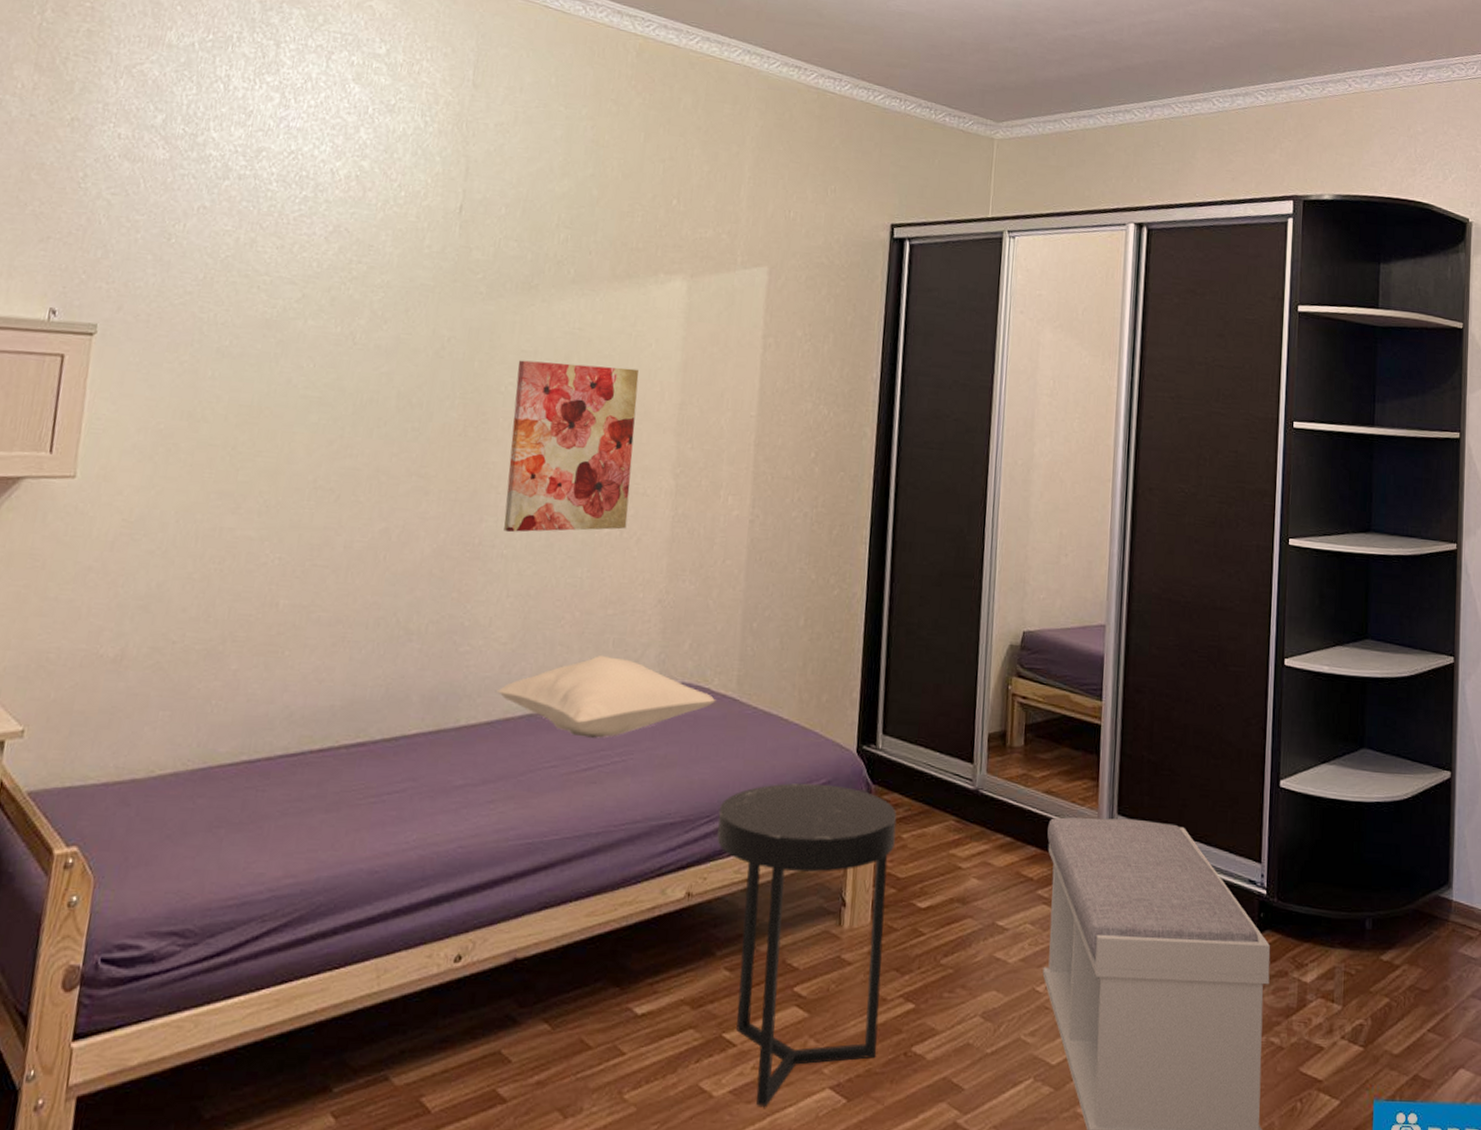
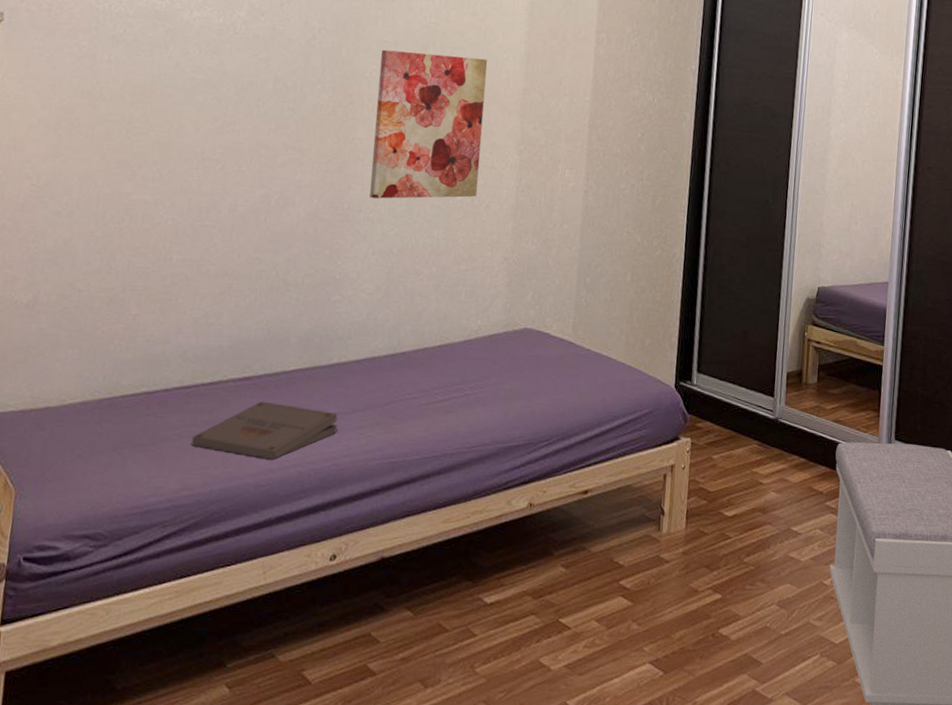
pizza box: none [296,771,466,841] -> present [191,401,338,460]
cushion: present [495,654,716,738] -> none [363,304,555,375]
side table: present [717,783,897,1106] -> none [555,412,708,678]

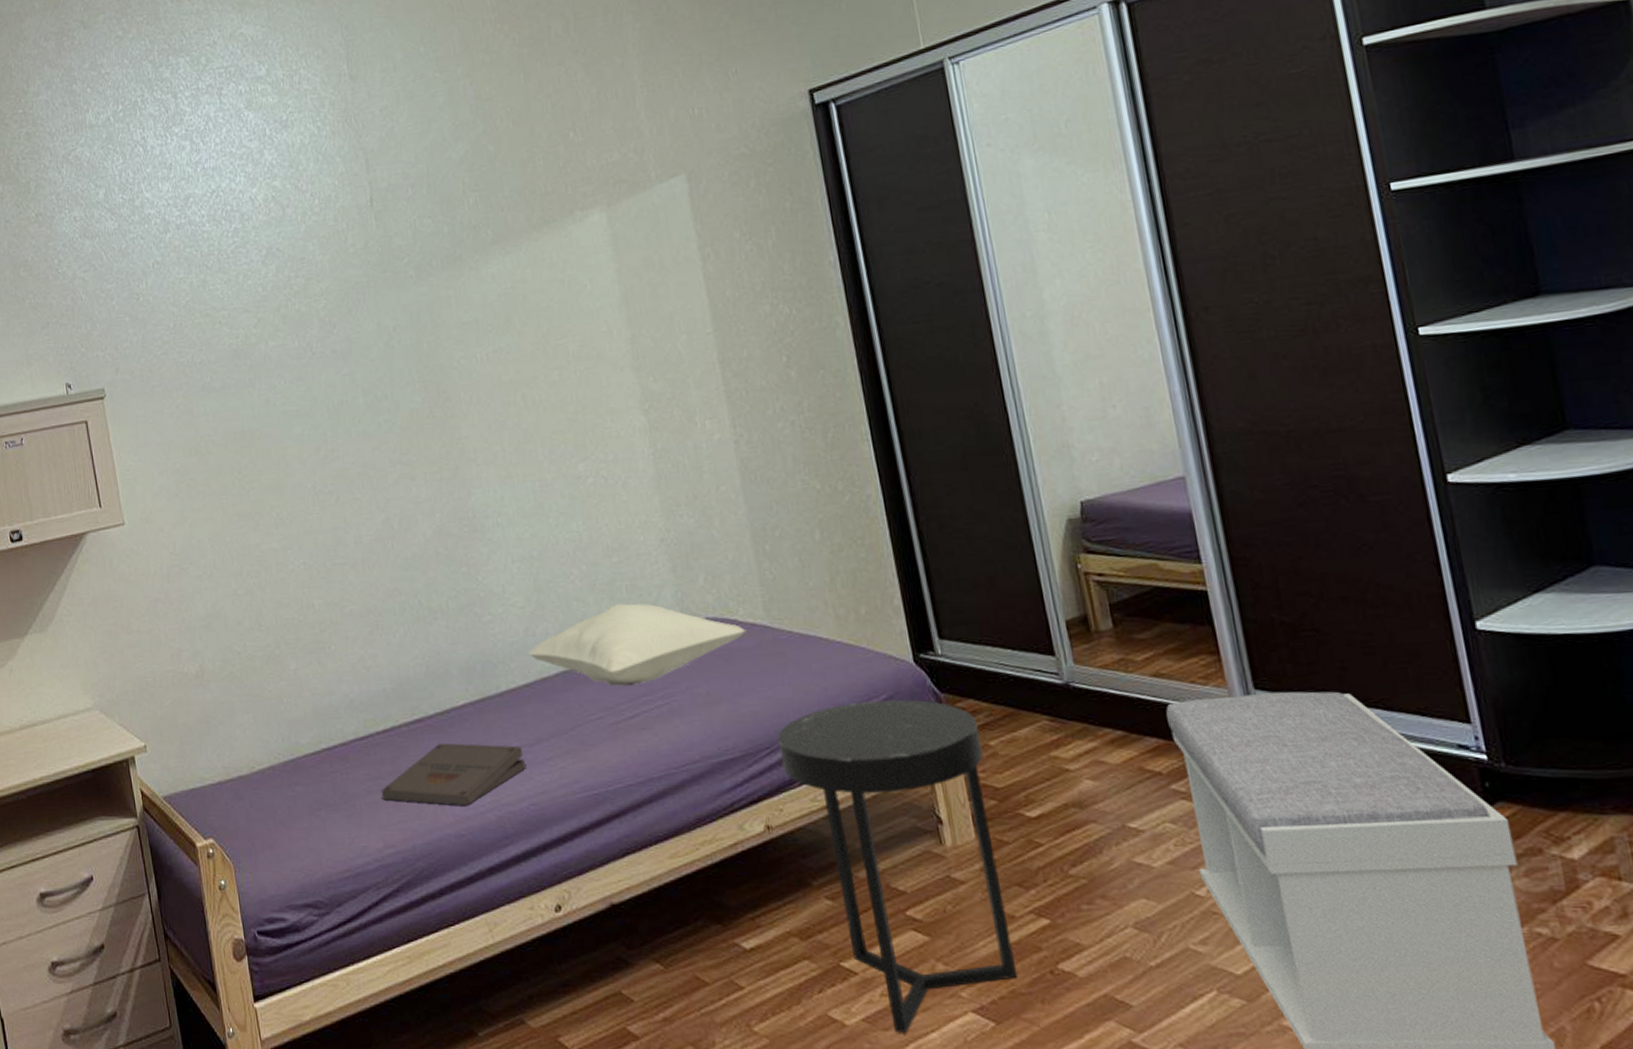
cushion: none [363,304,555,375] -> present [525,603,747,686]
wall art: present [369,49,488,199] -> none [463,313,610,501]
side table: none [555,412,708,678] -> present [777,699,1018,1033]

